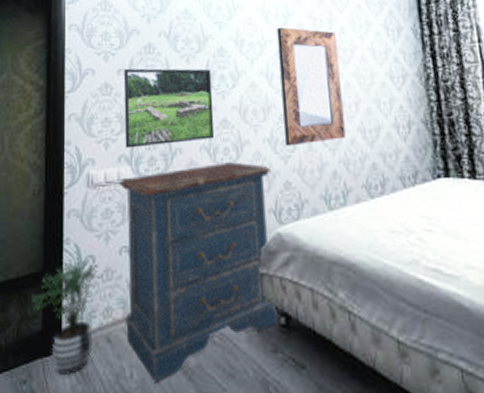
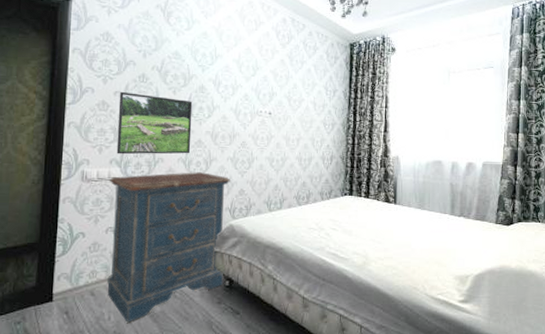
potted plant: present [31,260,101,376] -> none [27,236,89,319]
home mirror: present [277,27,346,147] -> none [244,76,290,165]

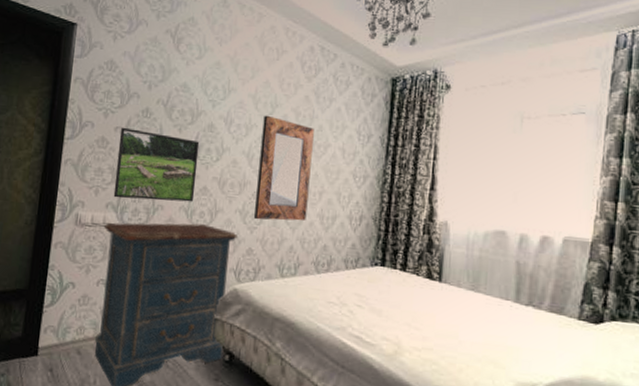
home mirror: none [244,76,290,165] -> present [254,115,314,221]

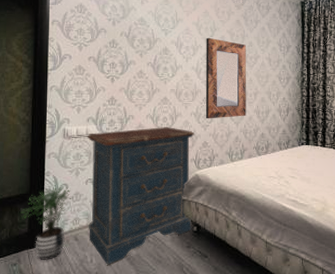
potted plant: none [15,285,78,376] -> present [20,187,72,261]
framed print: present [113,127,200,202] -> none [92,56,158,113]

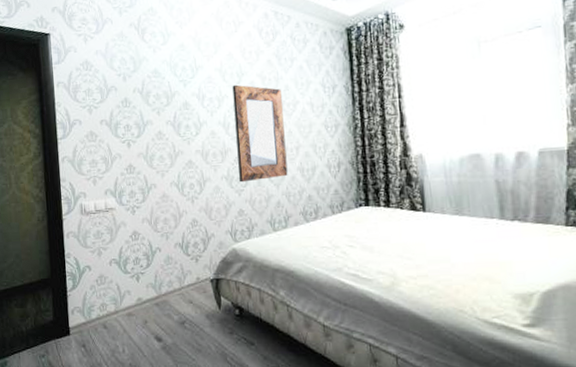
potted plant: present [20,187,72,261] -> none [43,269,96,352]
dresser: present [87,127,194,265] -> none [106,194,233,355]

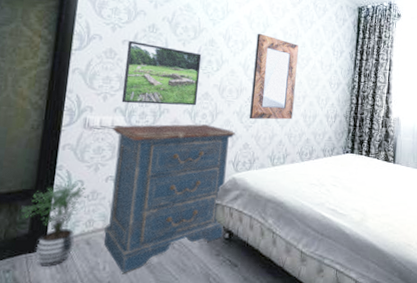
potted plant: none [43,269,96,352] -> present [21,183,87,268]
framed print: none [105,119,183,184] -> present [121,40,202,106]
dresser: none [106,194,233,355] -> present [104,124,235,273]

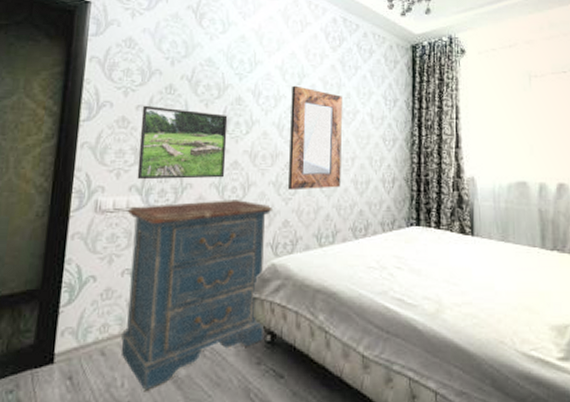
potted plant: present [21,183,87,268] -> none [25,280,101,386]

